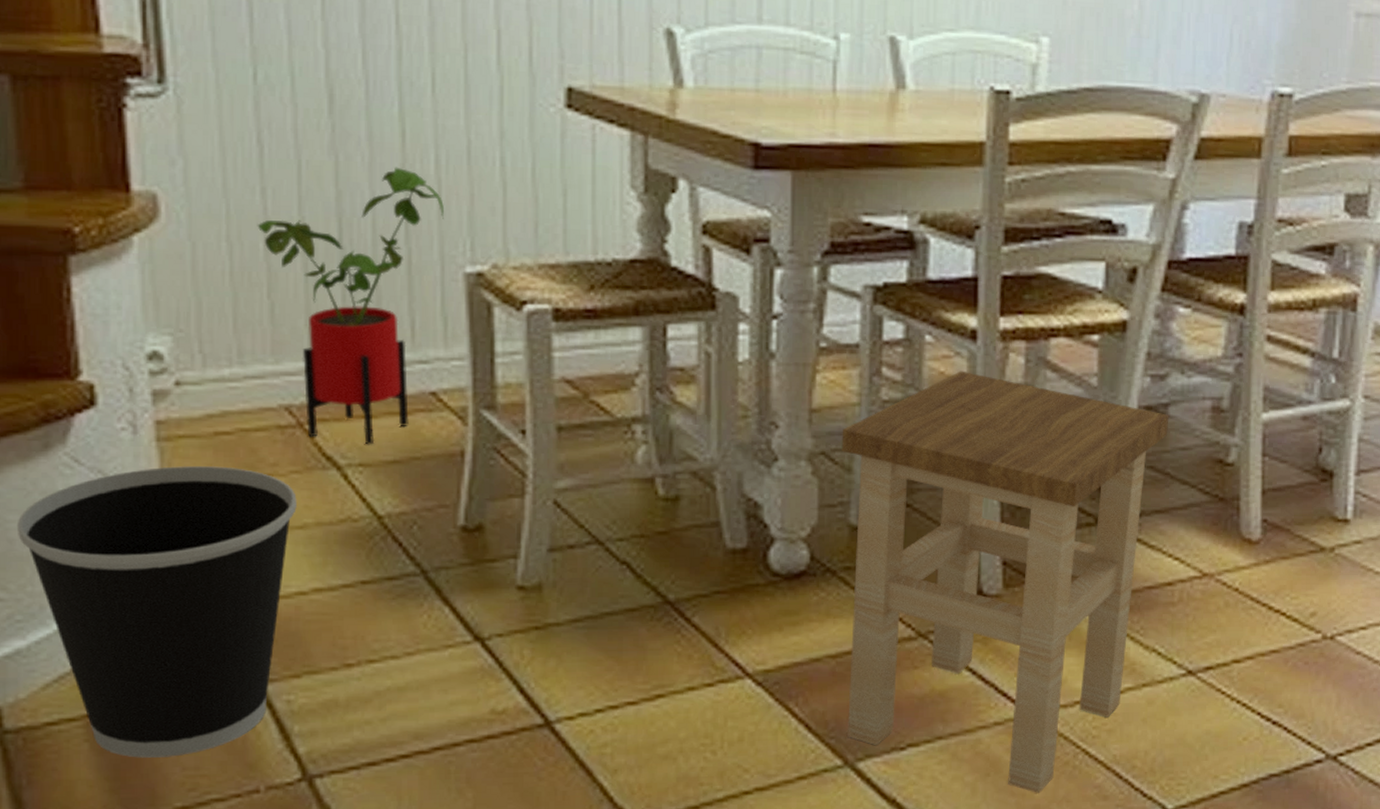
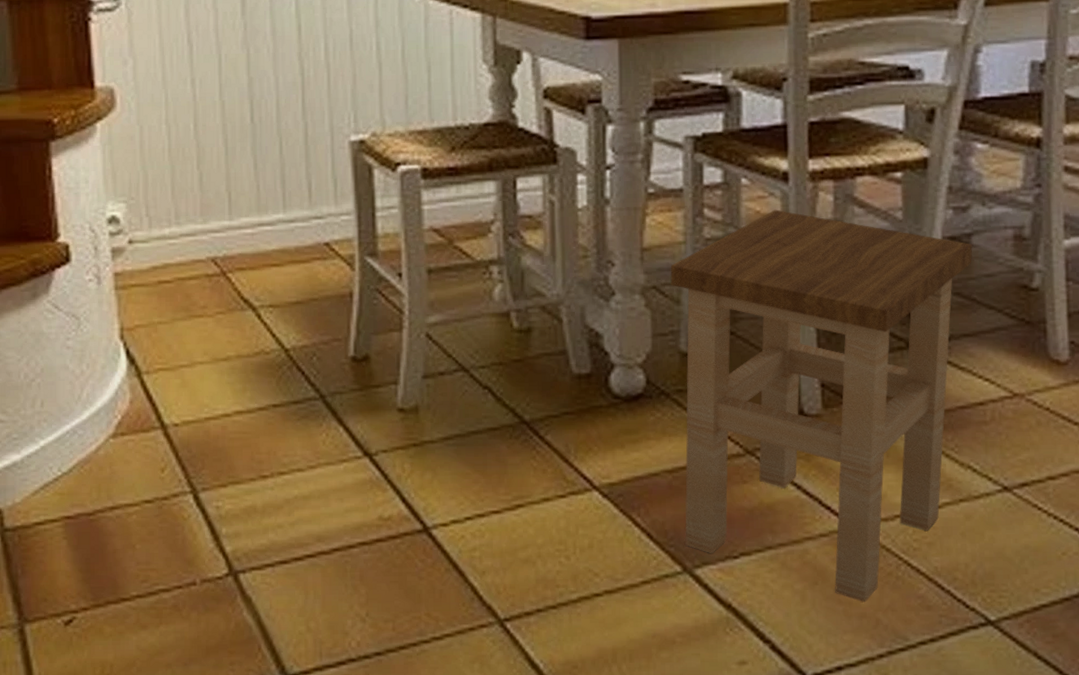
wastebasket: present [16,466,297,758] -> none [13,309,222,553]
house plant: present [257,167,444,445] -> none [188,55,332,289]

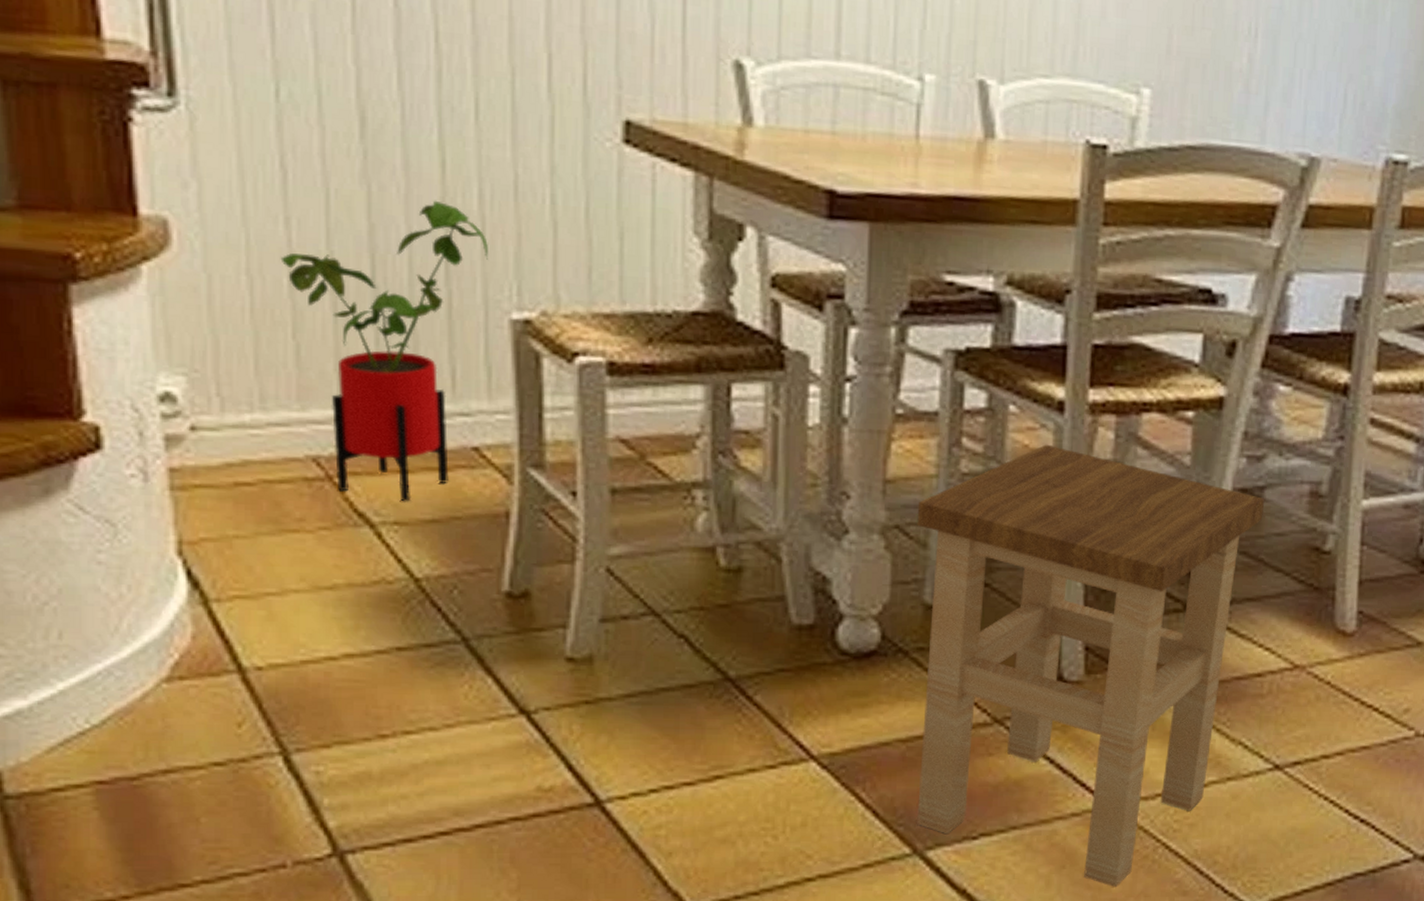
house plant: none [188,55,332,289] -> present [280,200,488,502]

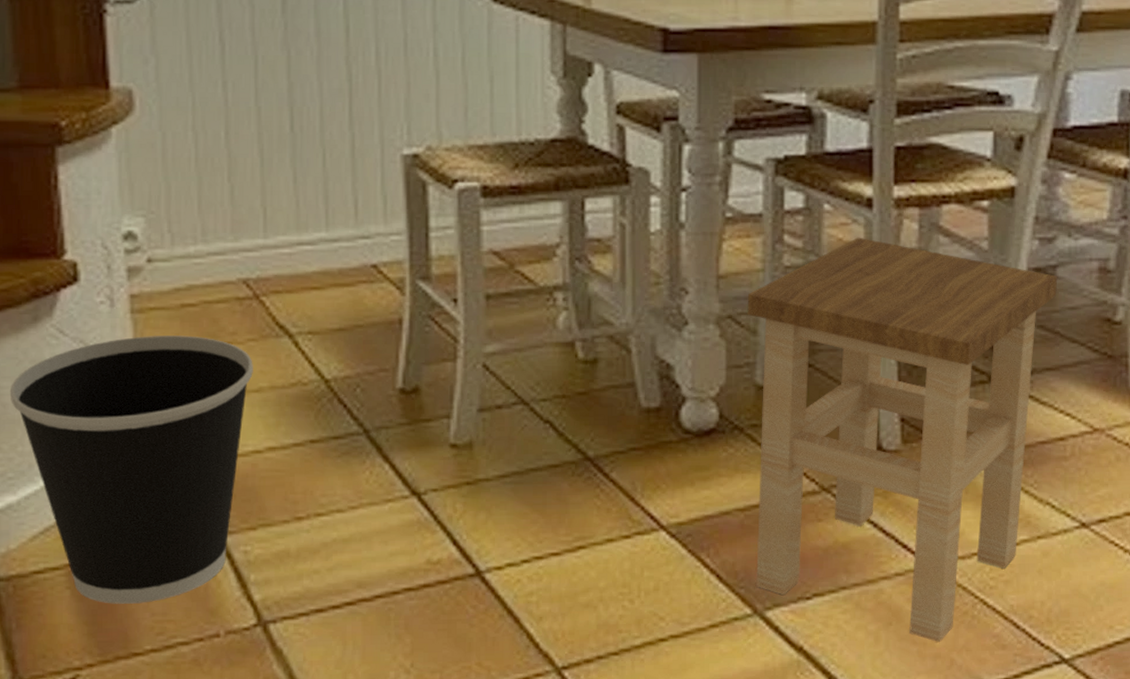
wastebasket: none [15,518,326,828] -> present [9,335,253,604]
house plant: present [280,200,488,502] -> none [219,59,383,314]

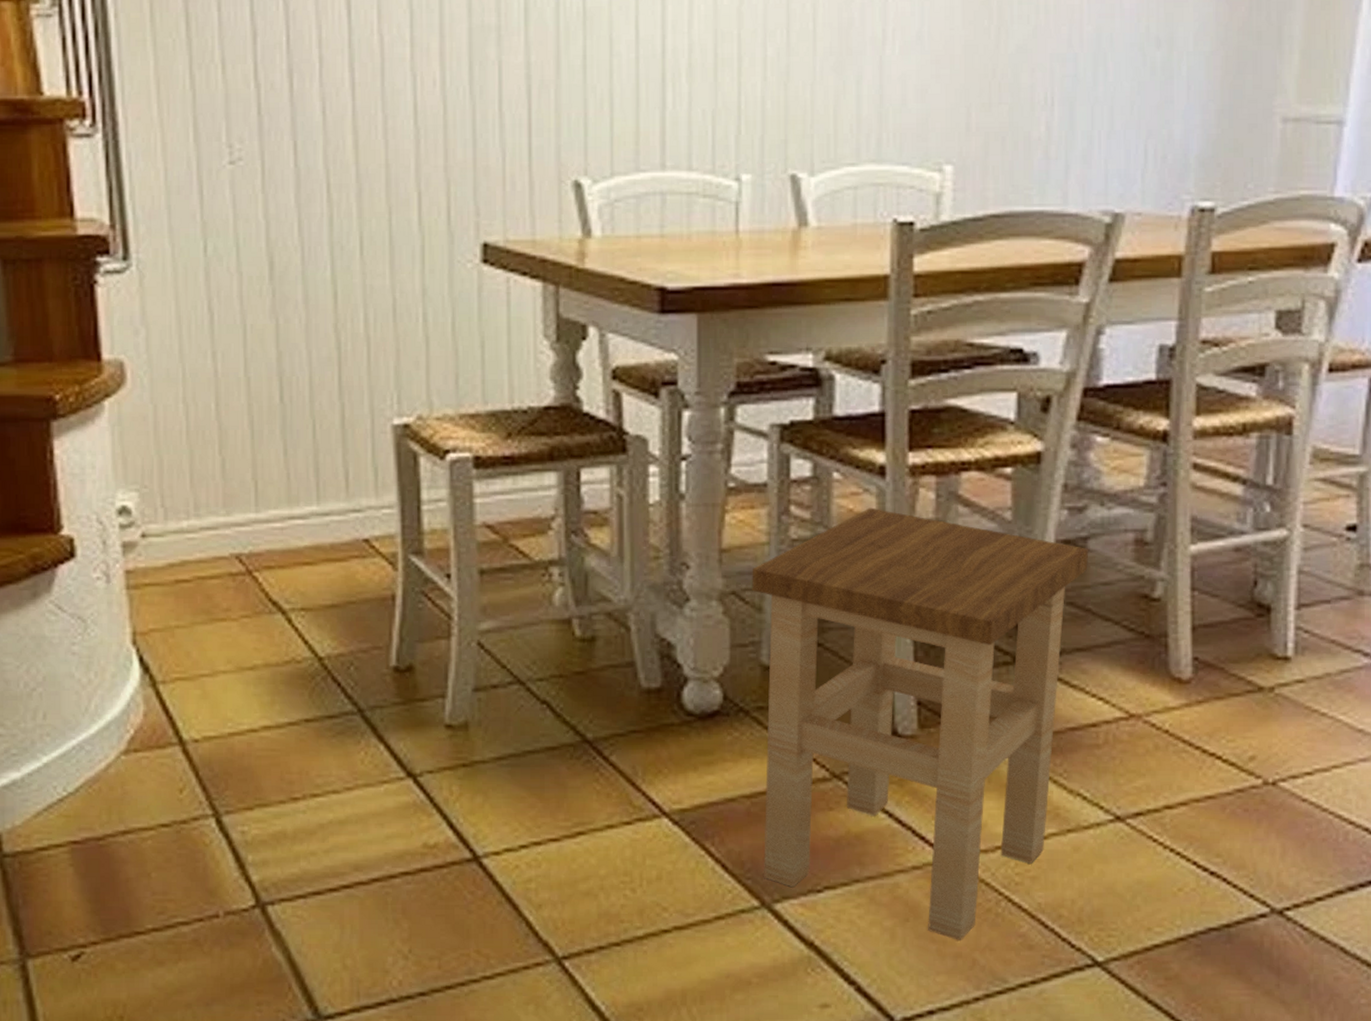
wastebasket: present [9,335,253,604] -> none [11,612,247,882]

